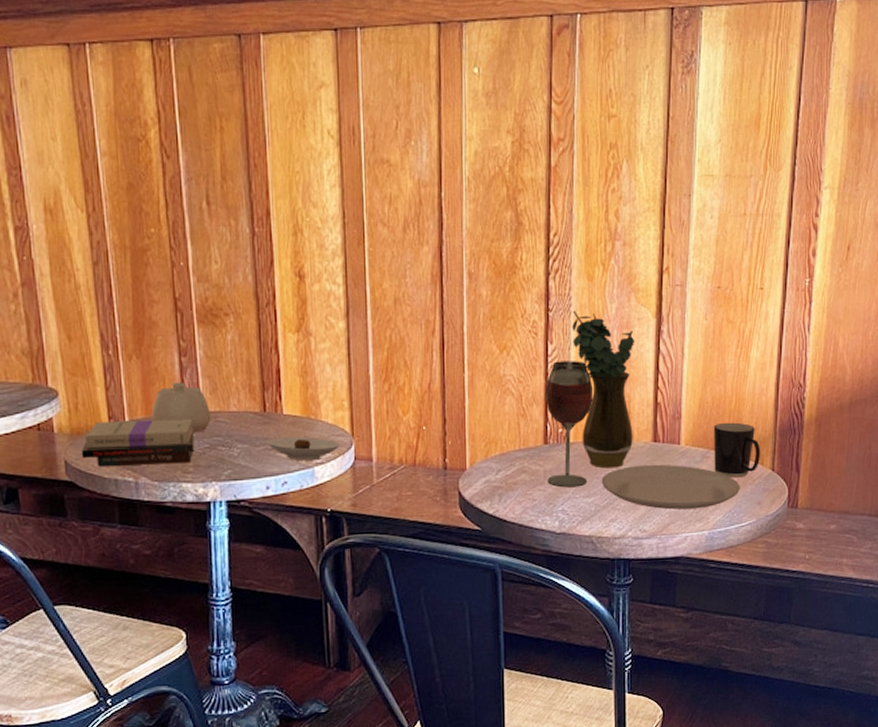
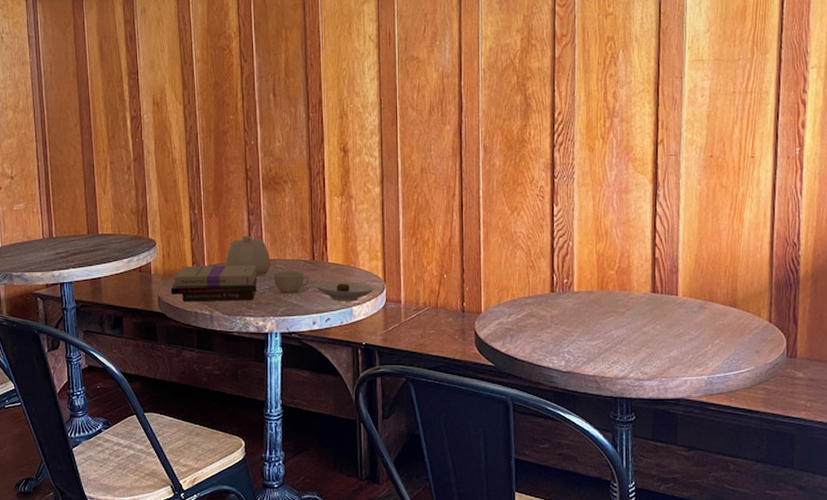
teacup: none [209,424,261,455] -> present [269,270,310,295]
wineglass: present [546,361,594,488] -> none [552,220,596,331]
vase: present [572,310,635,468] -> none [575,177,634,315]
plate: present [601,464,740,510] -> none [604,313,738,355]
mug: present [713,422,761,478] -> none [709,277,758,327]

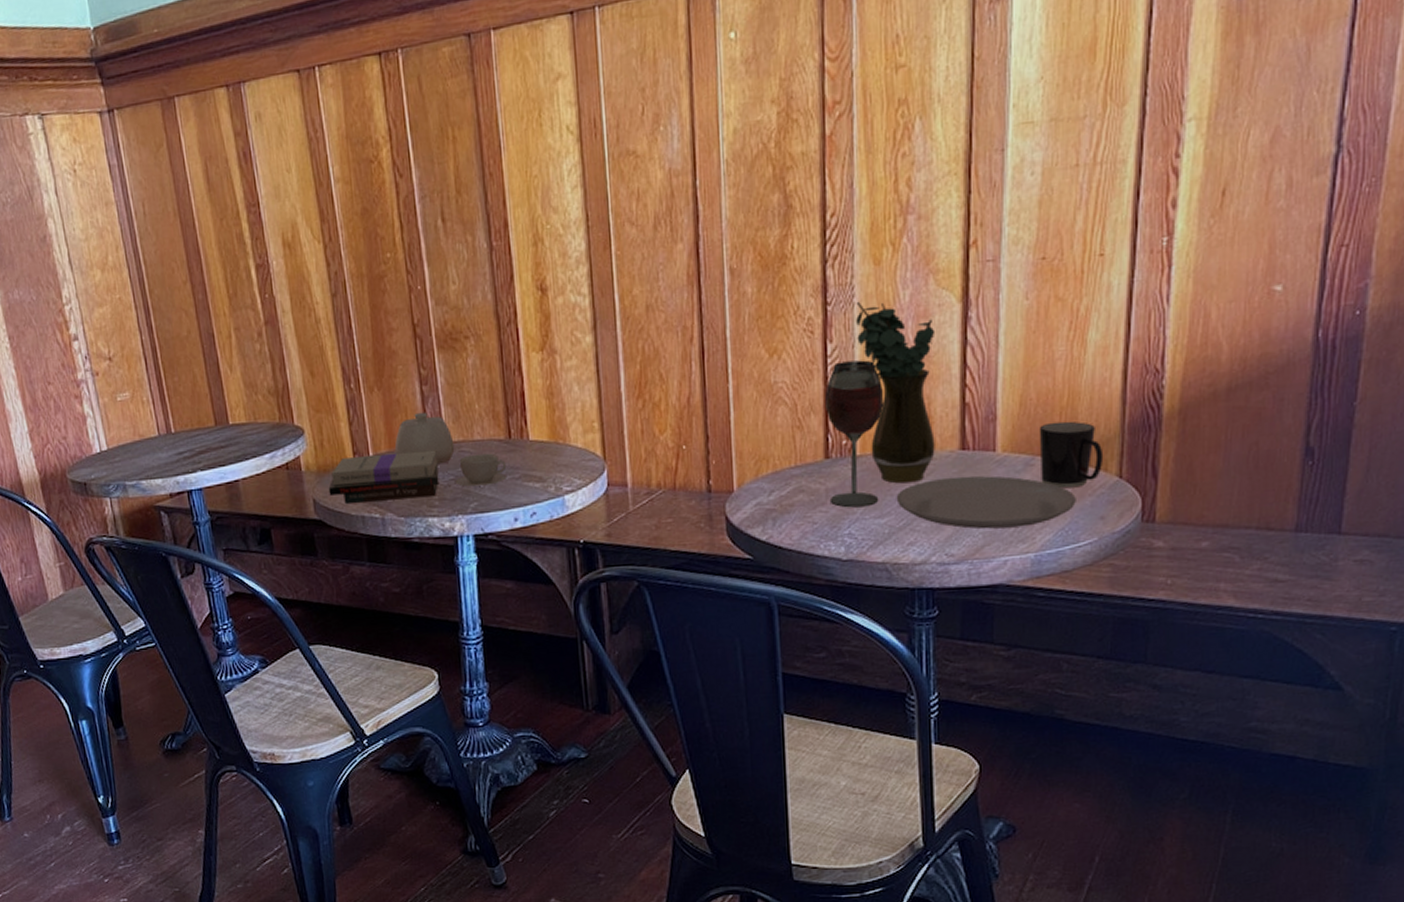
saucer: present [313,282,375,302] -> none [512,463,592,490]
wineglass: none [552,220,596,331] -> present [825,360,884,508]
vase: none [575,177,634,315] -> present [856,301,936,484]
plate: none [604,313,738,355] -> present [896,475,1076,529]
mug: none [709,277,758,327] -> present [1039,421,1104,489]

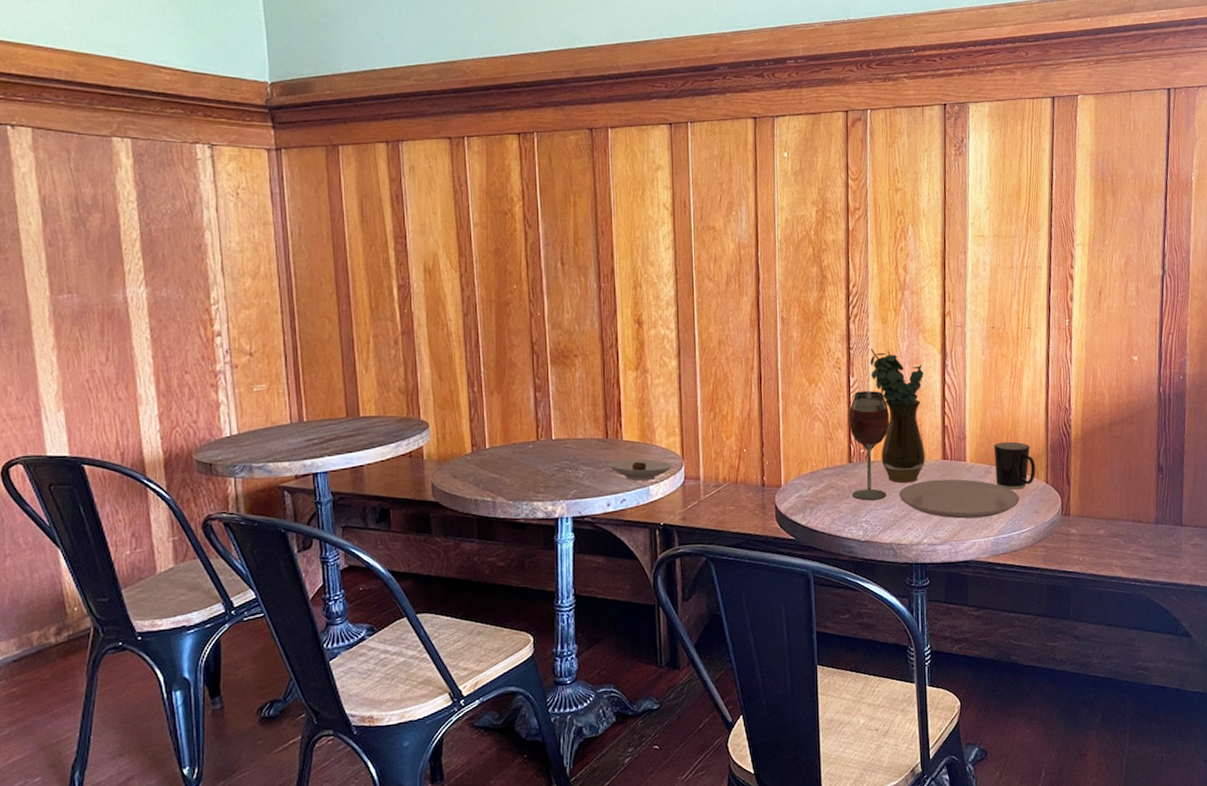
books: present [328,449,440,505] -> none [447,445,545,489]
sugar bowl: present [394,412,455,465] -> none [508,414,560,458]
teacup: present [454,453,508,487] -> none [558,449,603,477]
saucer: none [512,463,592,490] -> present [607,459,673,481]

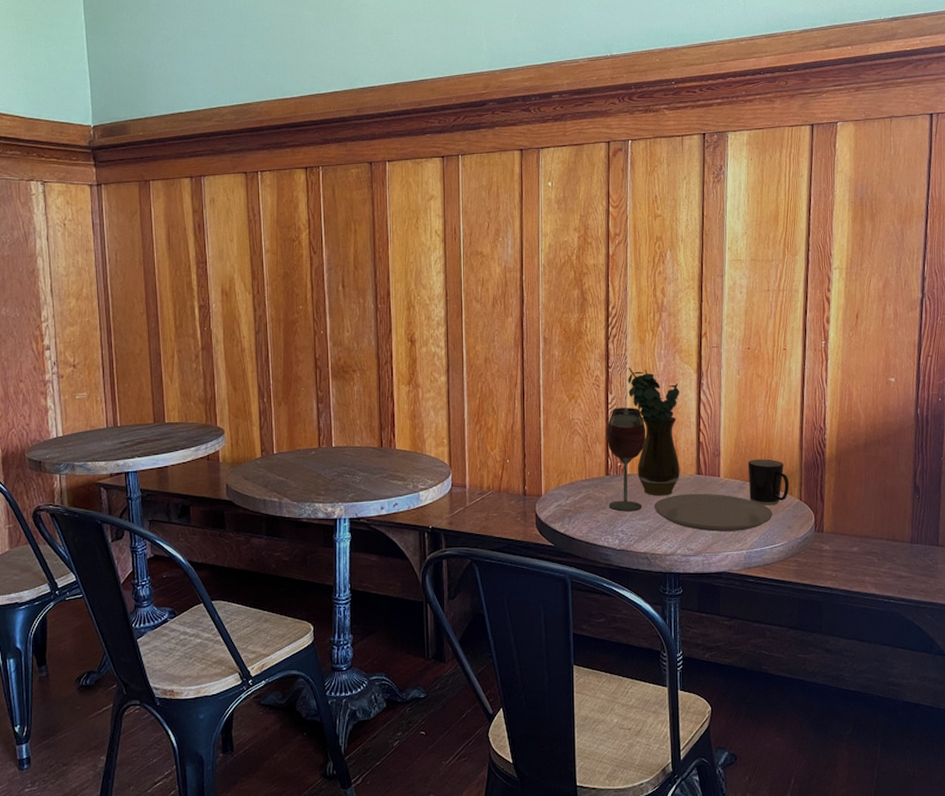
saucer: present [607,459,673,481] -> none [381,467,441,487]

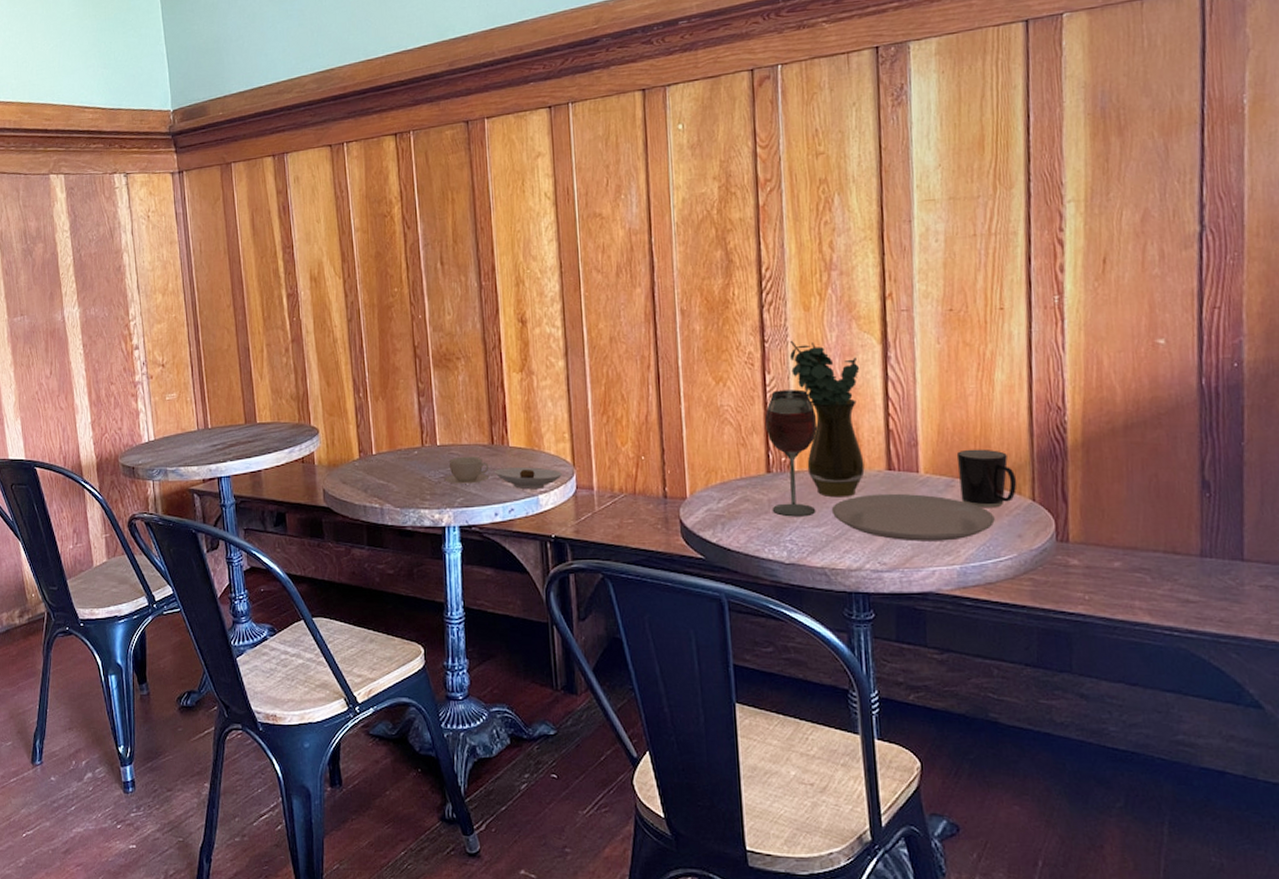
teacup: none [338,457,378,481] -> present [444,456,490,484]
saucer: none [381,467,441,487] -> present [493,467,563,490]

